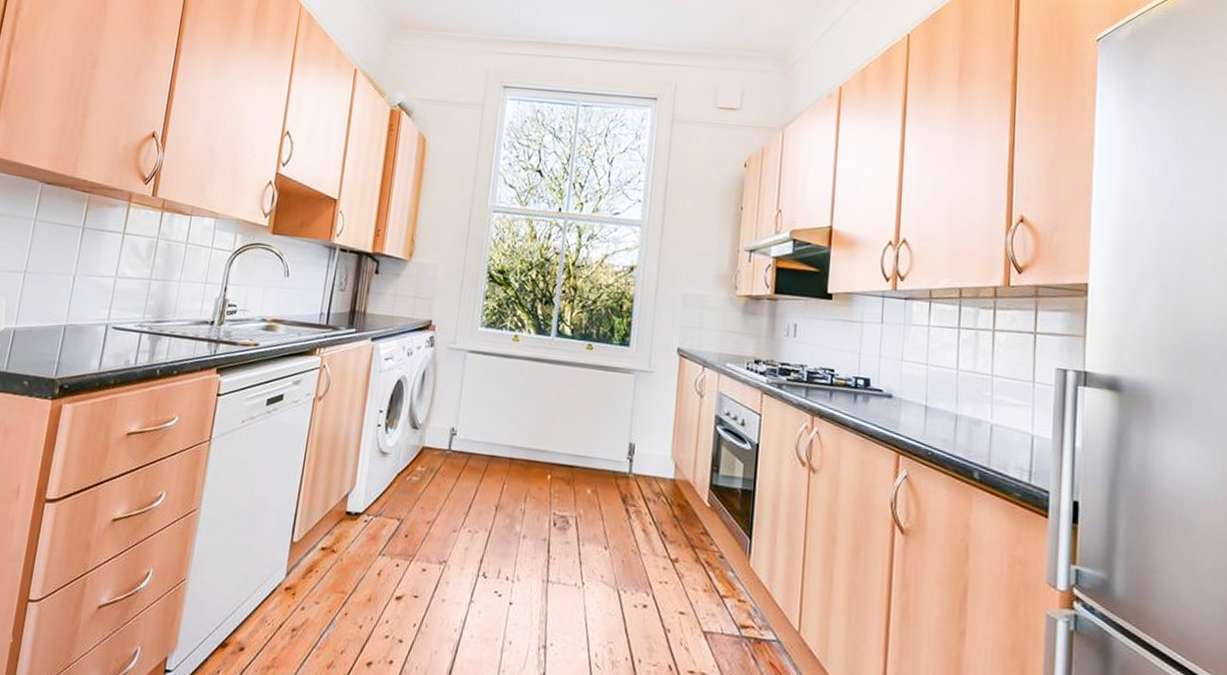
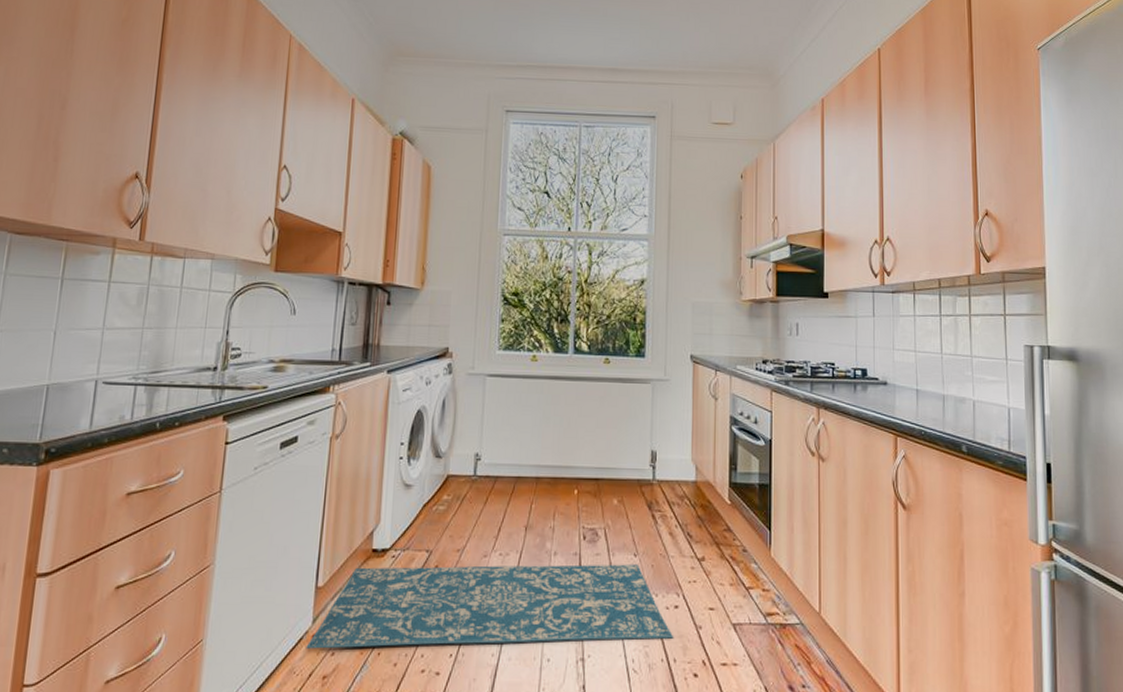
rug: none [278,527,640,638] -> present [306,564,673,649]

